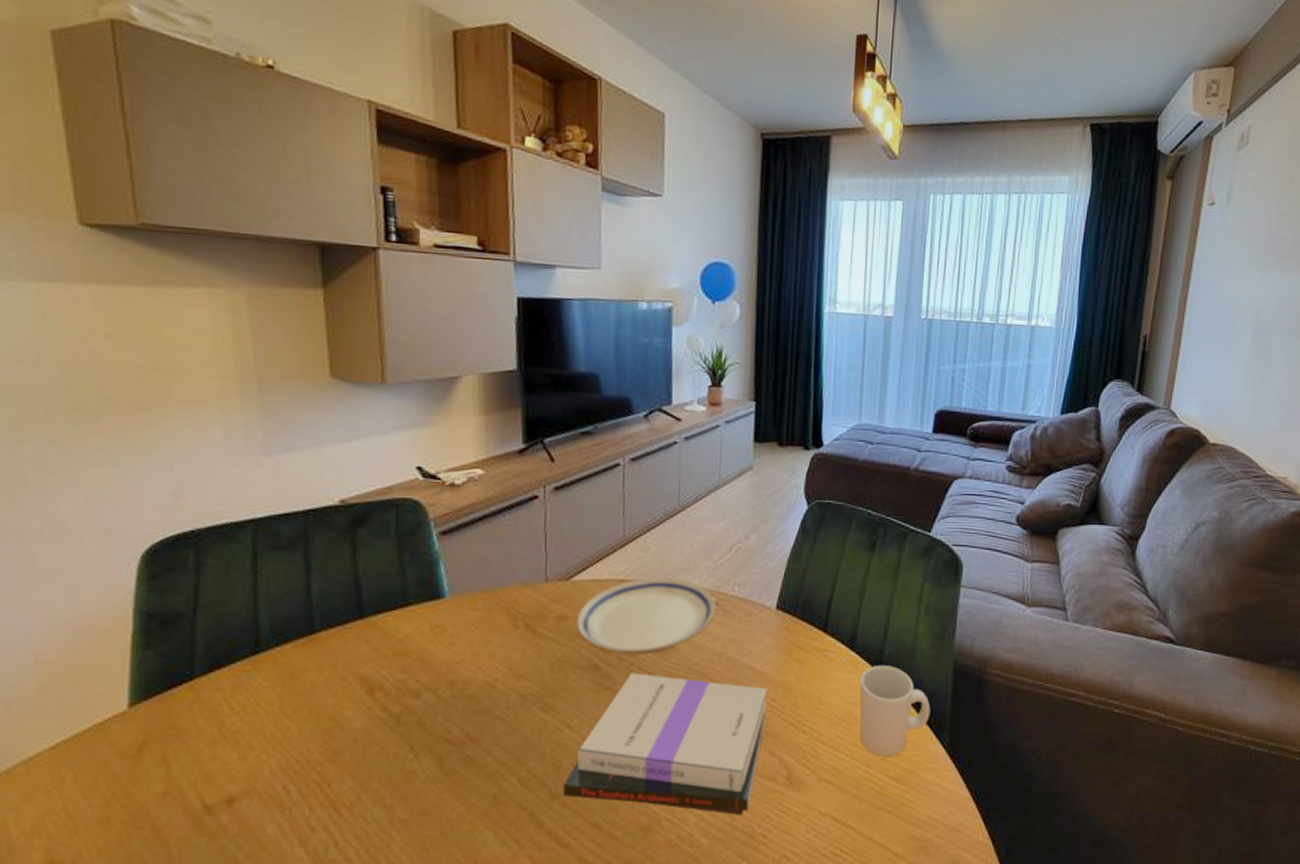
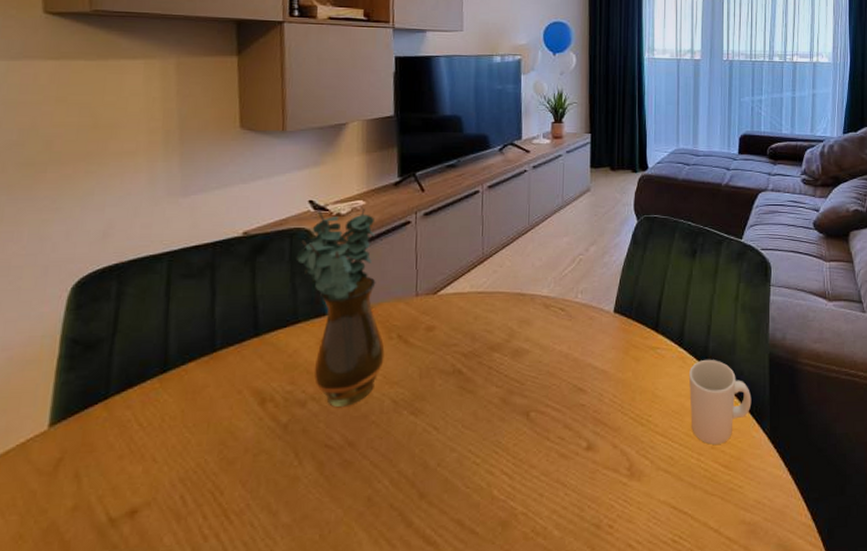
vase: none [403,478,510,699] -> present [296,208,385,407]
books: present [562,673,767,816] -> none [429,376,609,507]
plate: present [576,577,717,655] -> none [442,288,563,360]

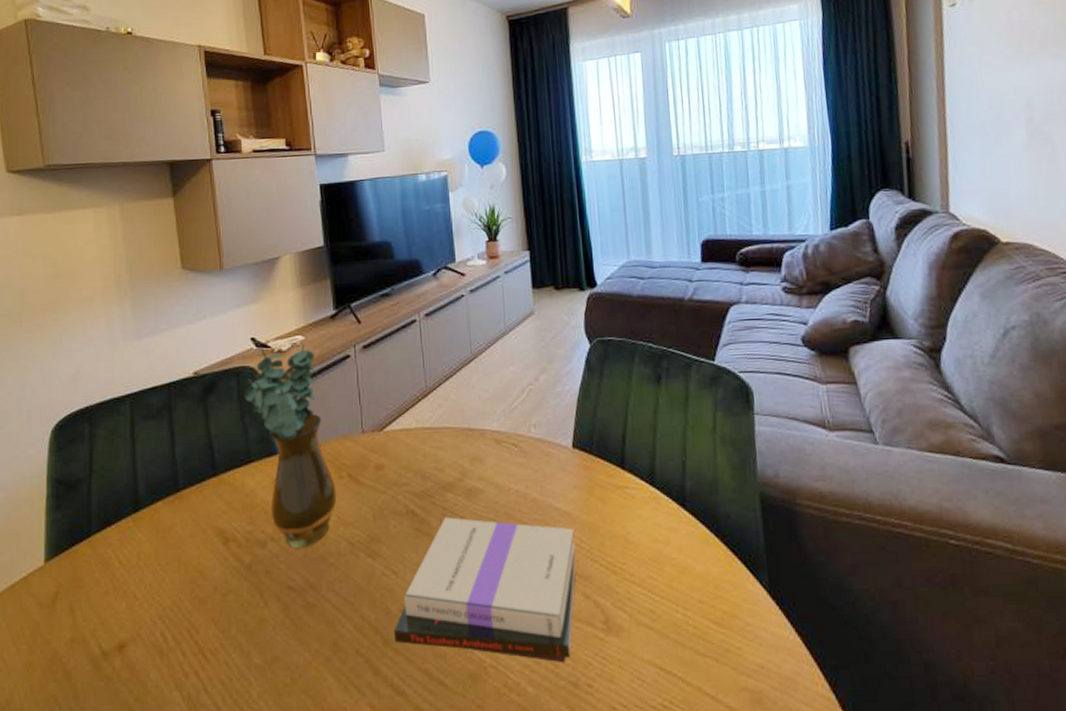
books: none [429,376,609,507] -> present [393,517,576,663]
mug: present [689,359,752,445] -> none [665,499,744,598]

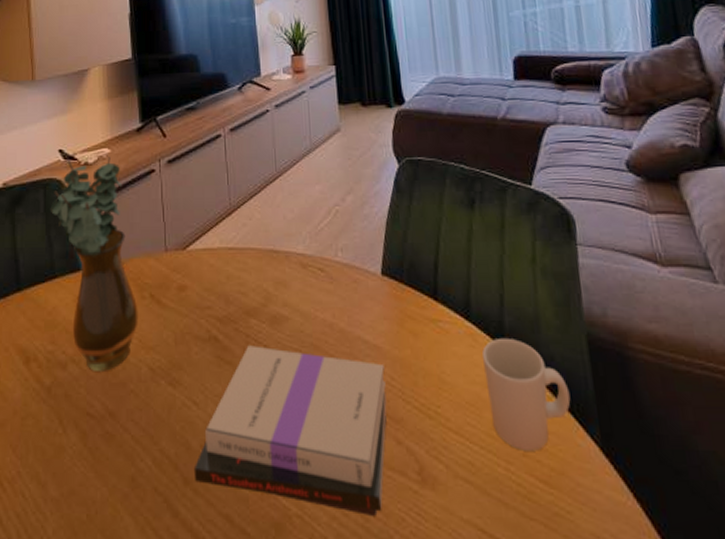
mug: none [665,499,744,598] -> present [482,337,571,451]

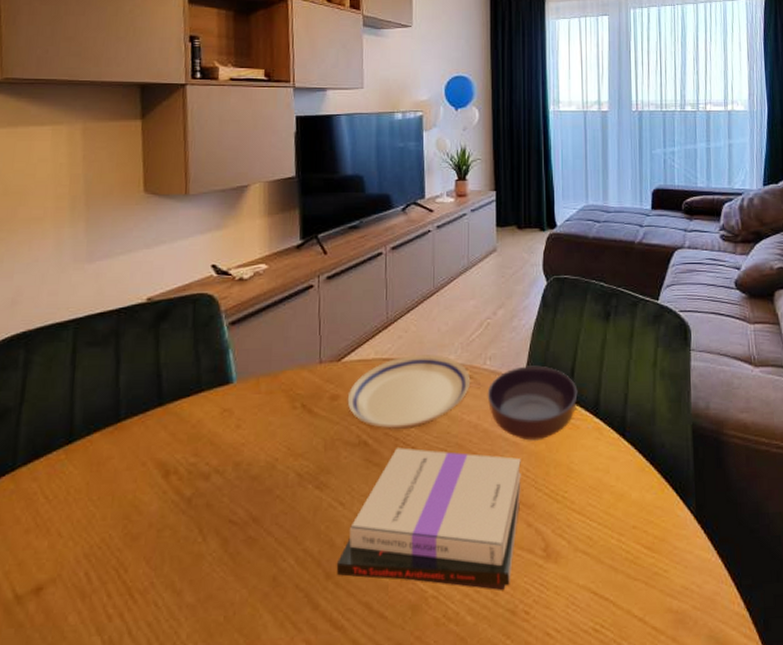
vase: present [50,156,138,371] -> none [199,272,289,480]
plate: none [195,244,322,326] -> present [347,354,471,430]
bowl: none [341,259,445,345] -> present [487,365,578,441]
mug: present [482,337,571,451] -> none [606,430,675,524]

